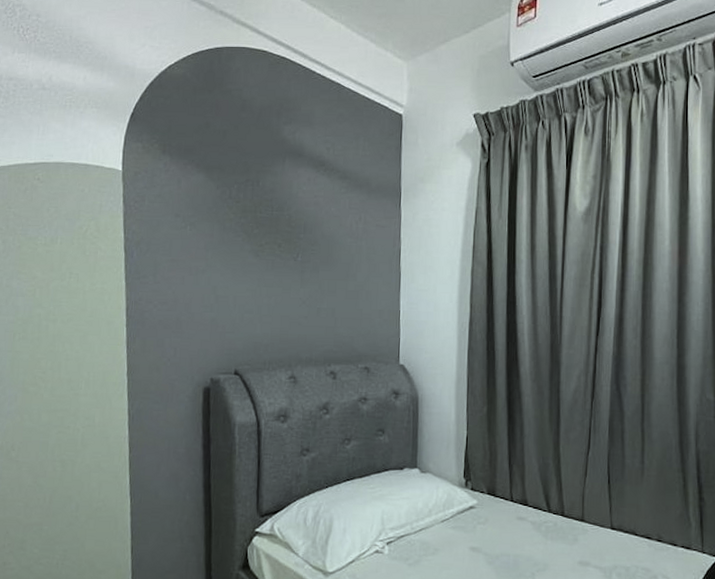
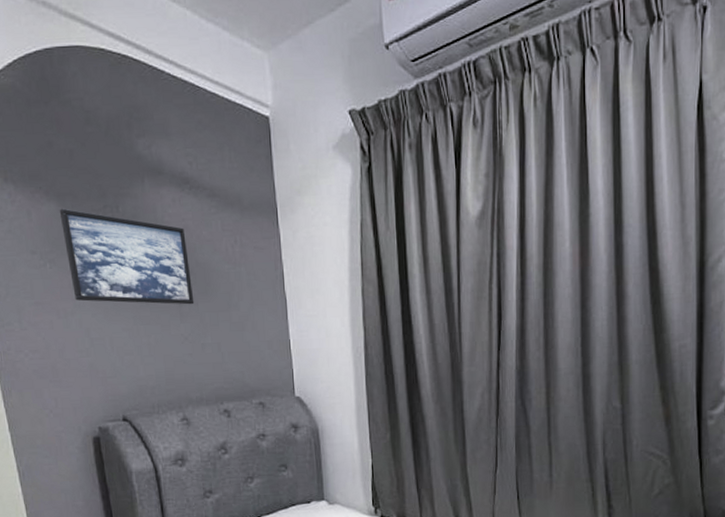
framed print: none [206,179,316,272] -> present [59,208,195,305]

